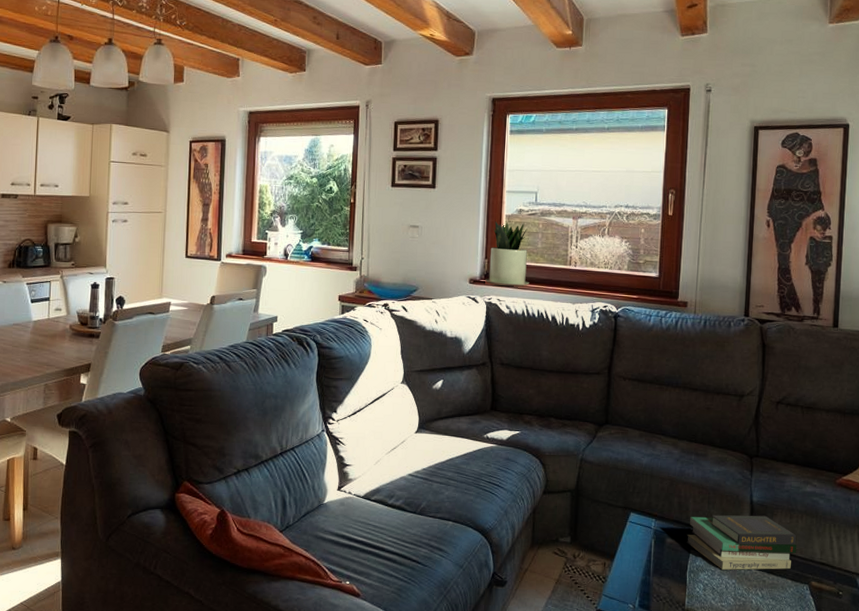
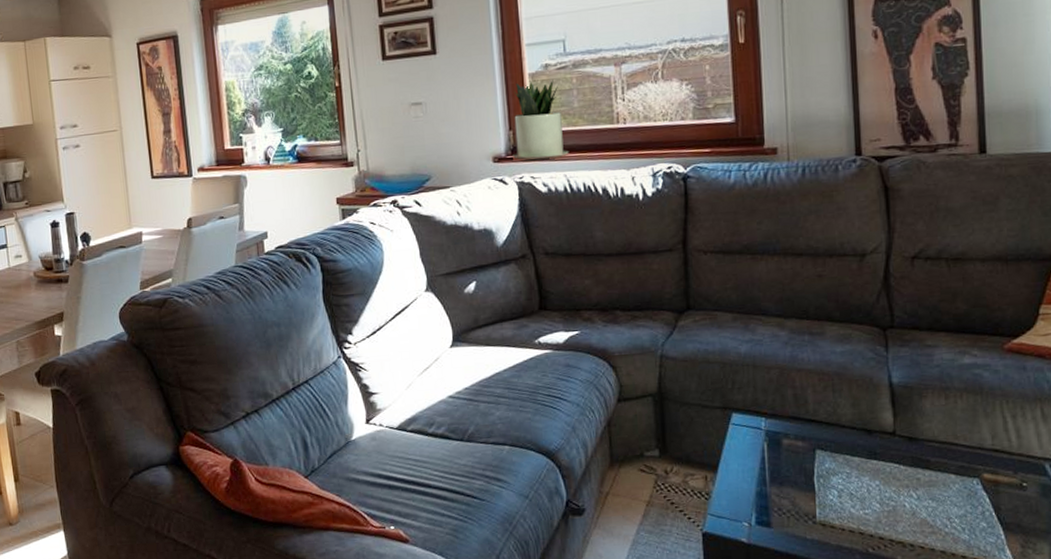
books: present [686,515,797,570] -> none [809,399,959,470]

